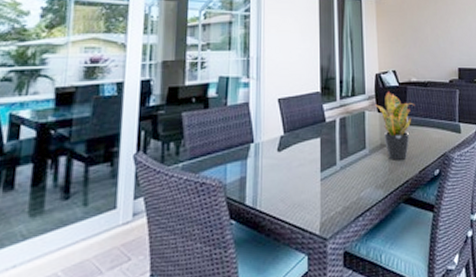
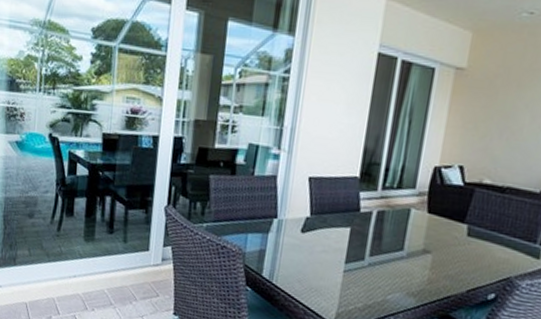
potted plant: present [374,91,415,160] -> none [424,190,481,273]

